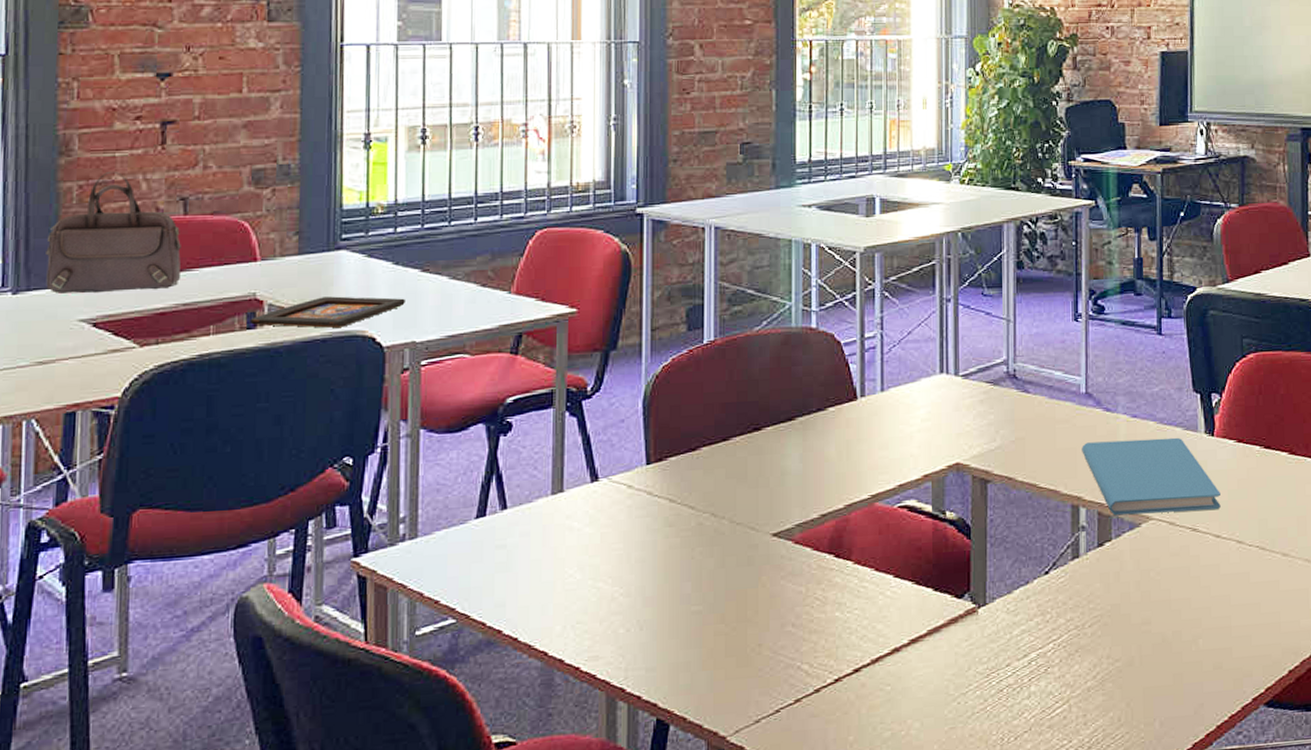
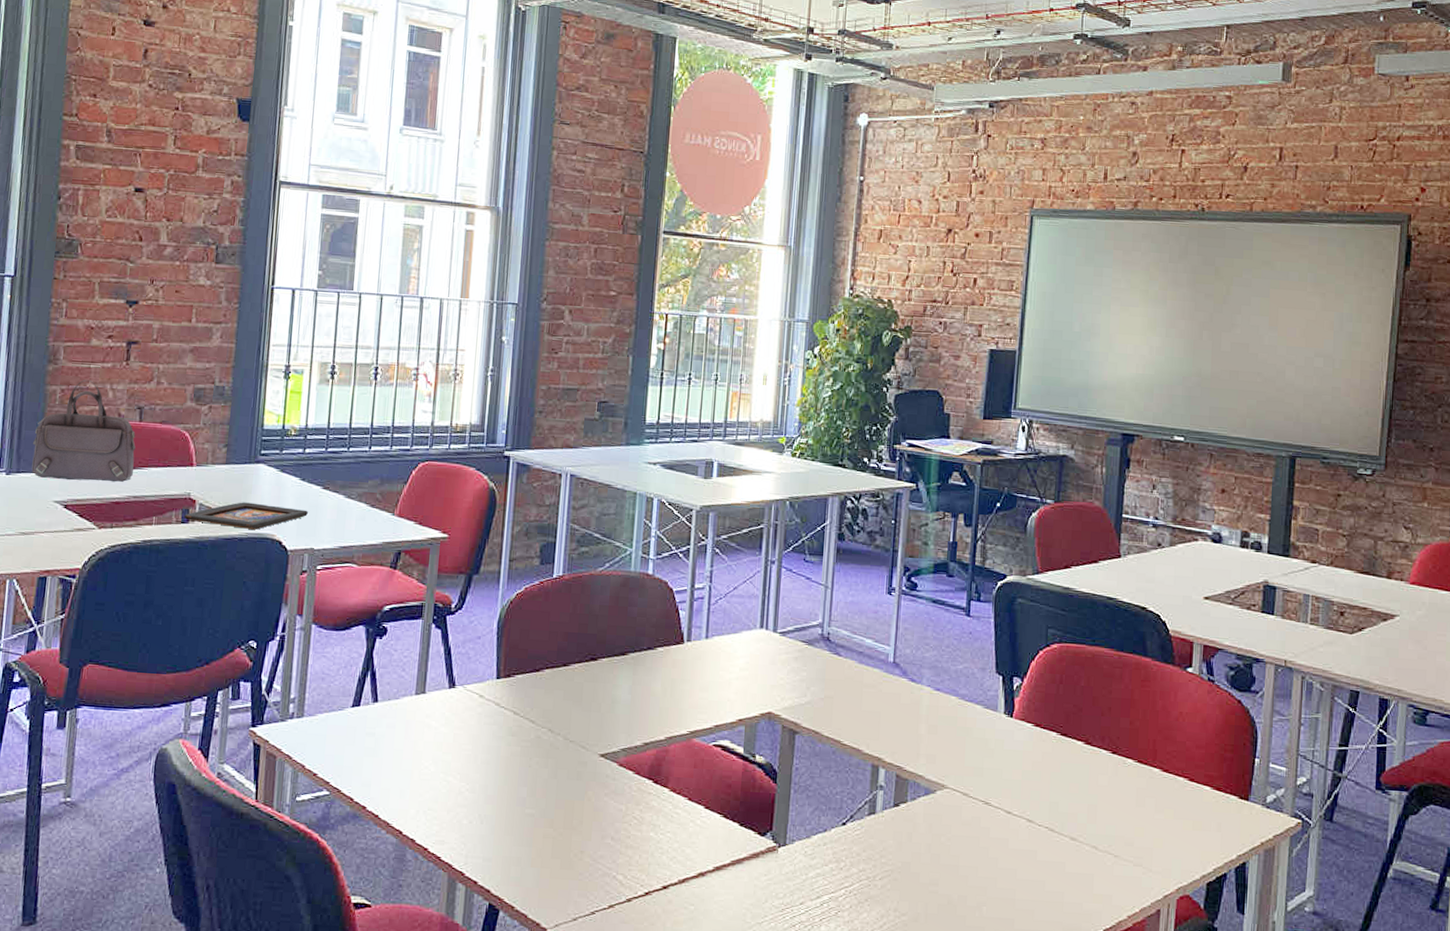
book: present [1082,437,1221,516] -> none [885,708,1015,787]

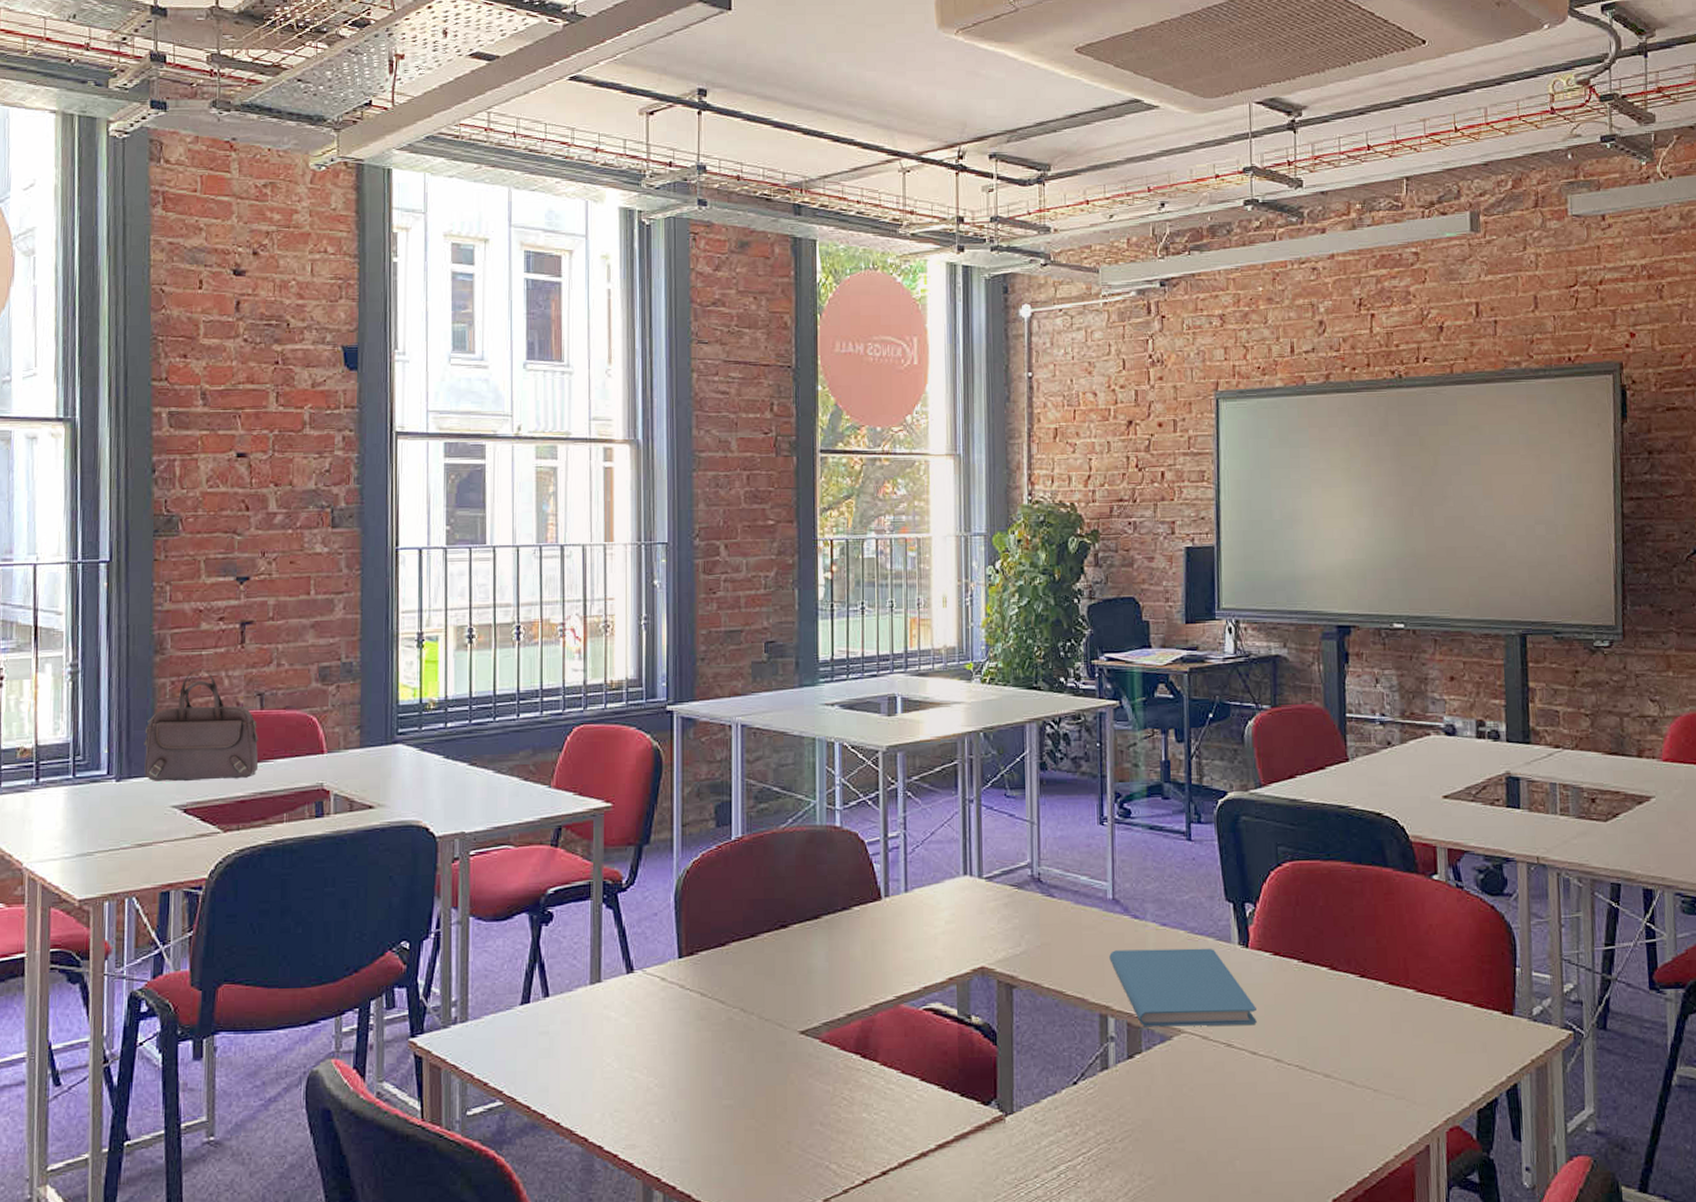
tablet: present [184,502,308,530] -> none [318,788,455,818]
book: none [885,708,1015,787] -> present [1109,948,1257,1027]

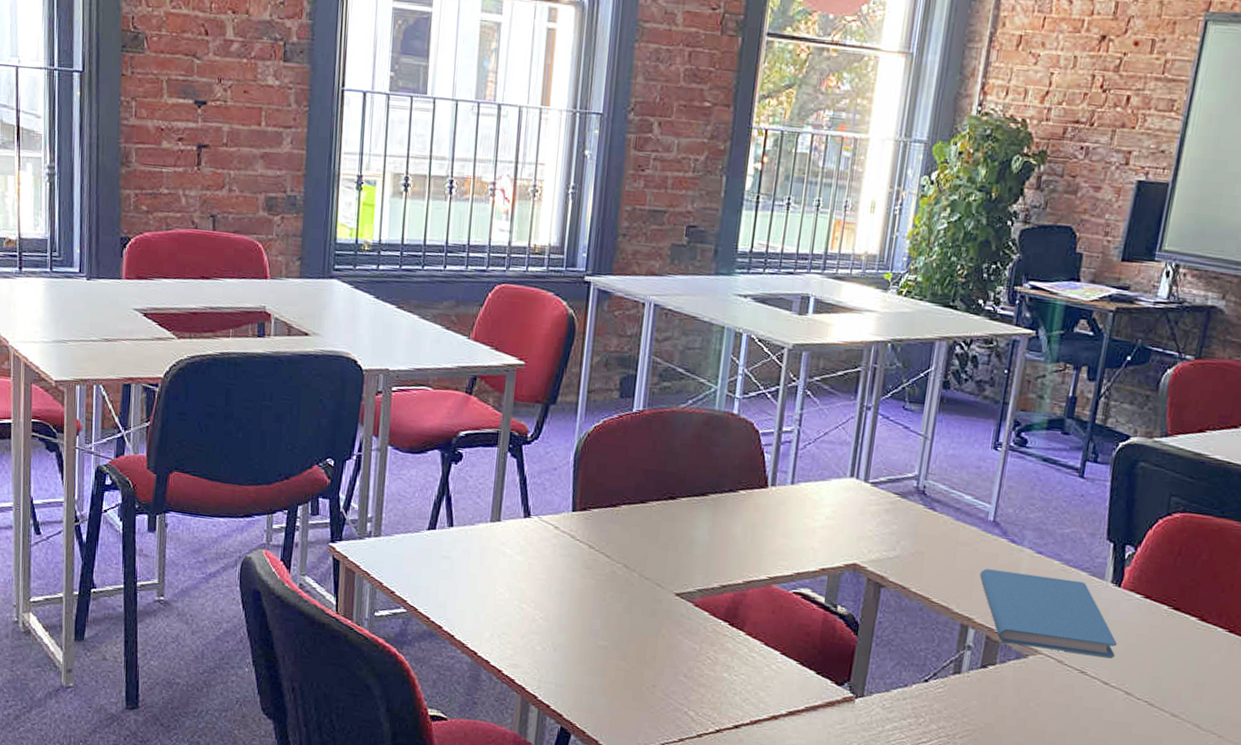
handbag: present [144,668,258,782] -> none [111,184,210,292]

